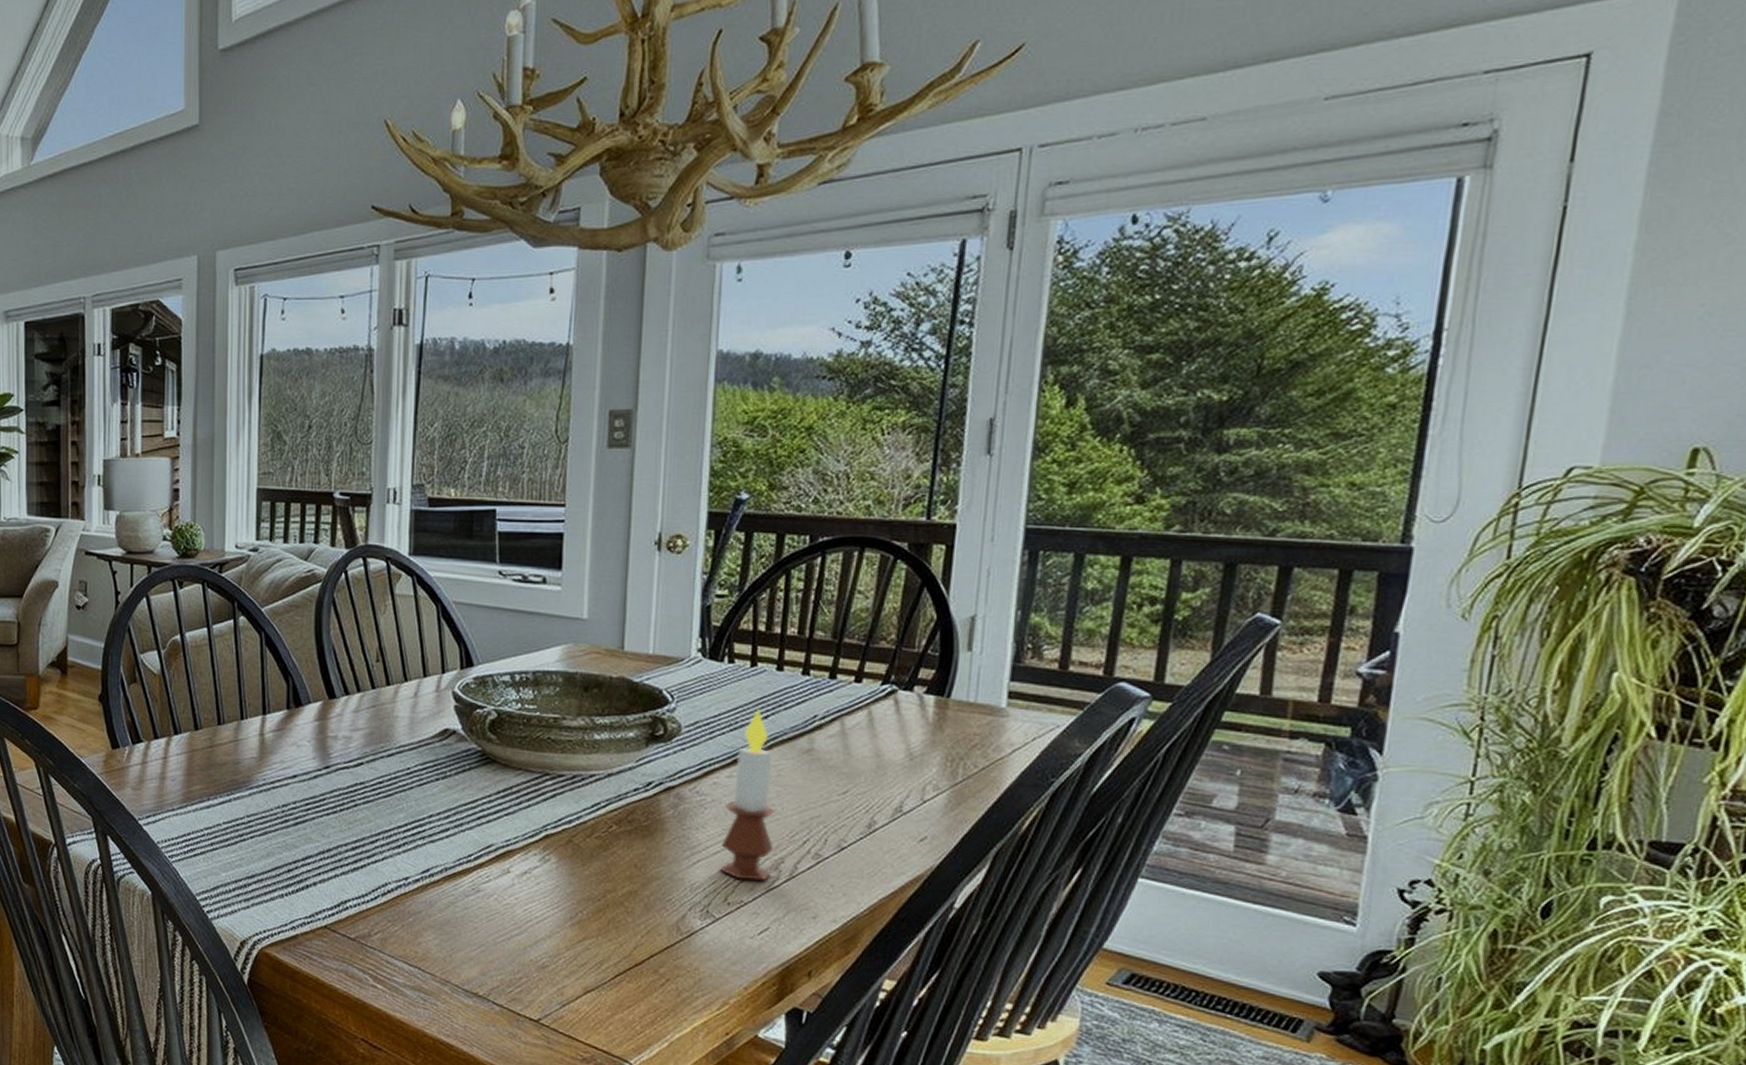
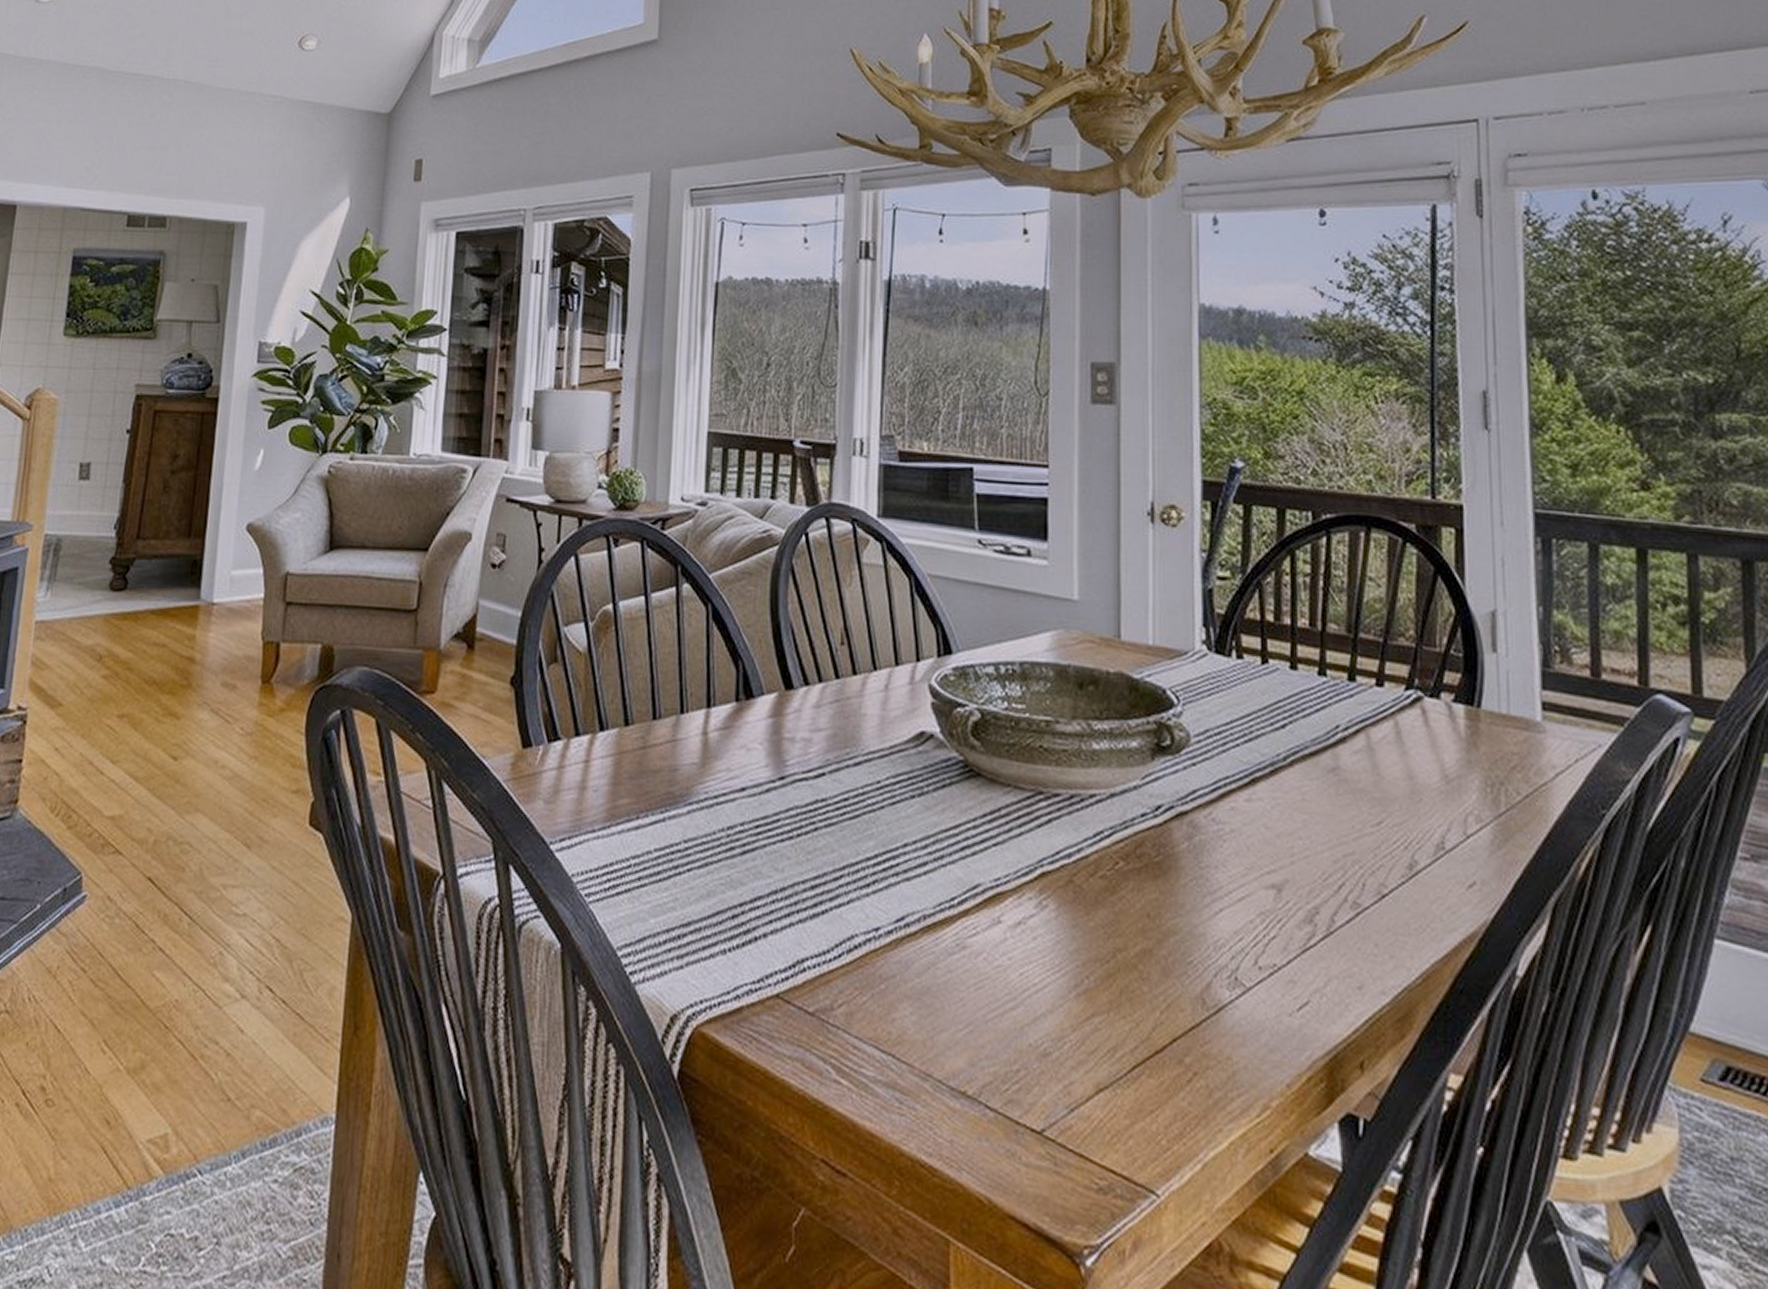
candle: present [720,709,776,881] -> none [1245,716,1306,938]

